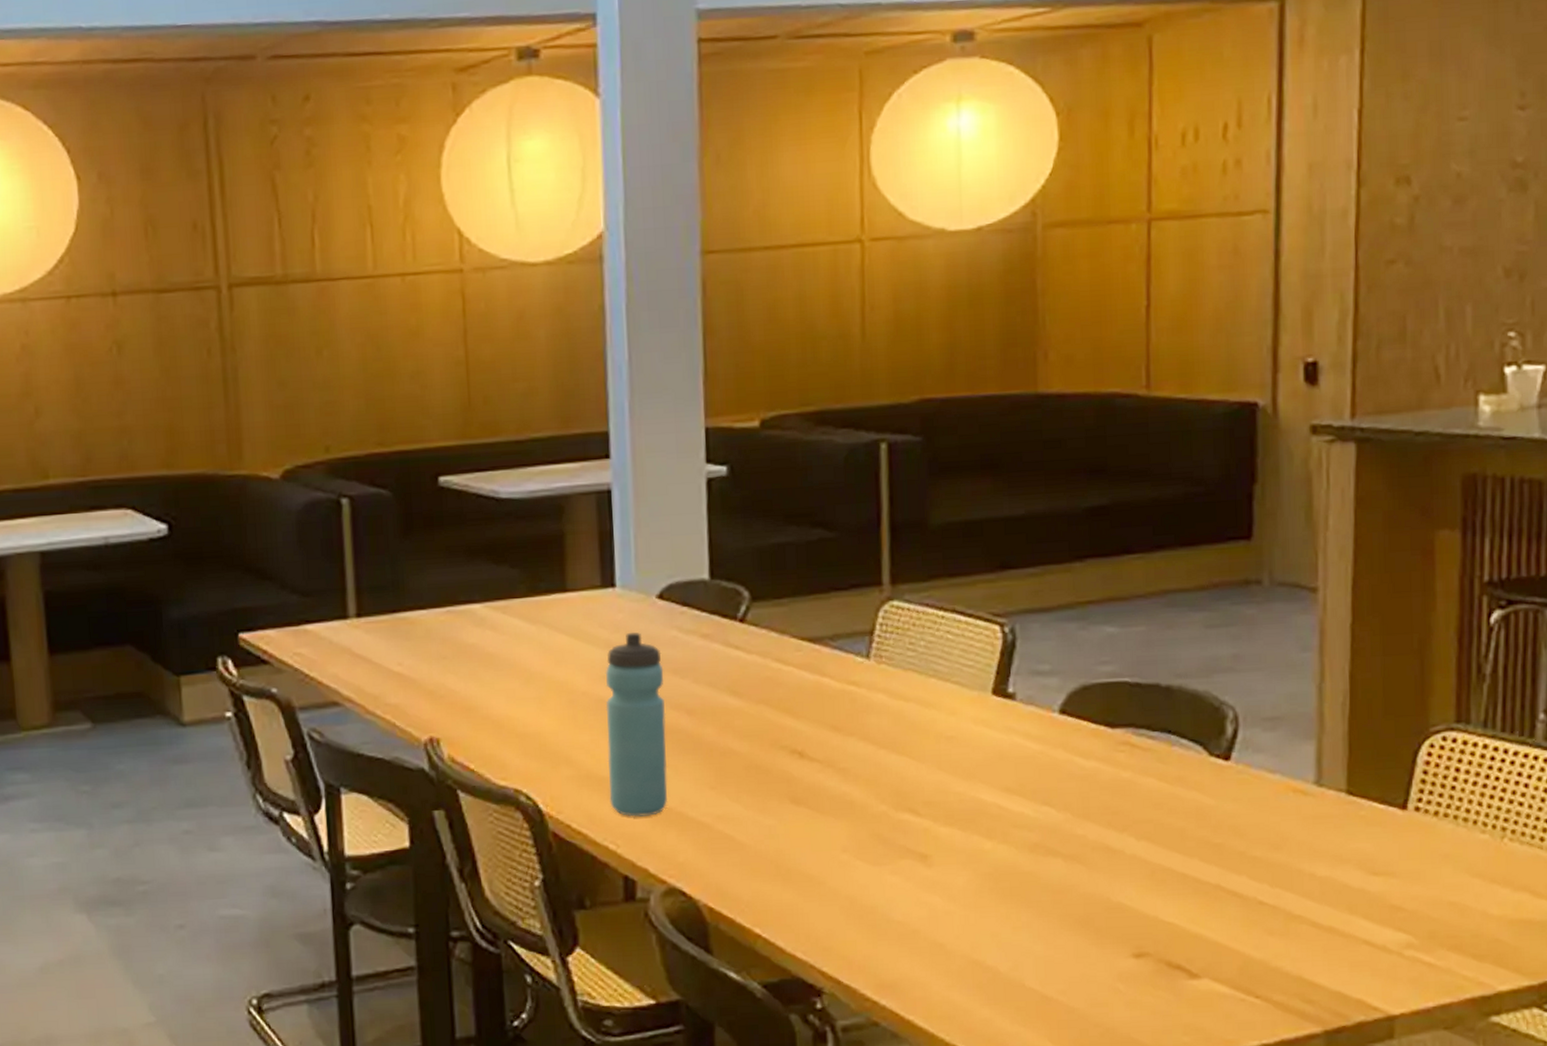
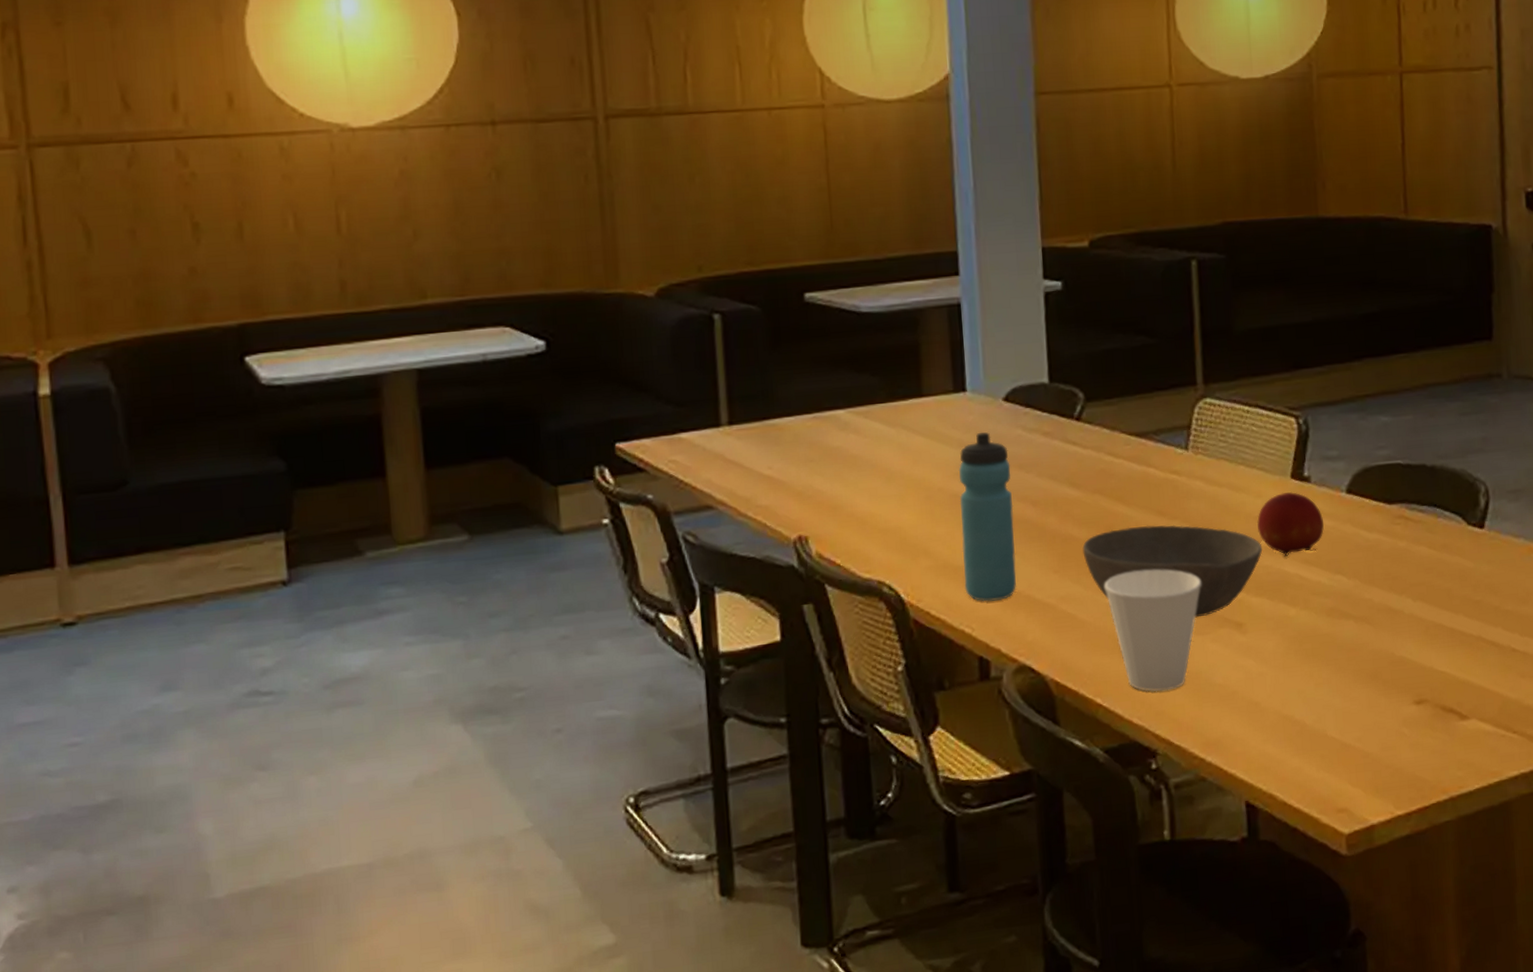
bowl: none [743,741,955,846] -> present [1082,524,1263,618]
cup: none [767,790,881,925] -> present [1104,569,1202,692]
fruit: none [949,709,1030,783] -> present [1257,491,1324,557]

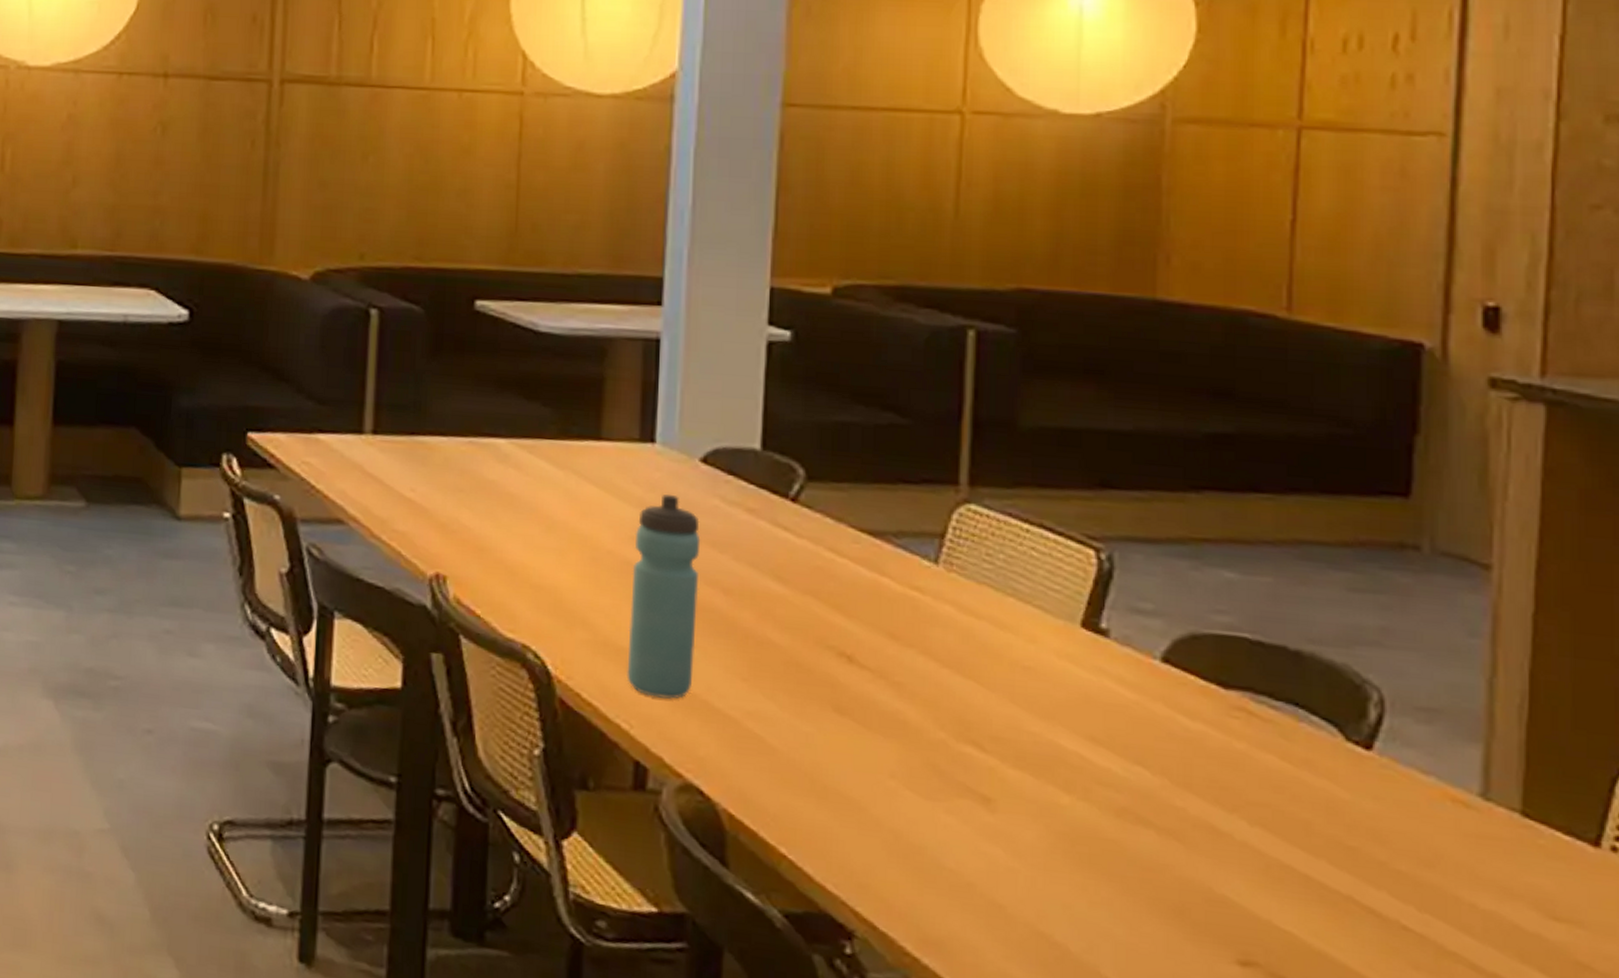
bowl: present [1082,524,1263,618] -> none [782,643,1030,778]
cup: present [1104,569,1202,692] -> none [806,699,940,860]
fruit: present [1257,491,1324,557] -> none [1026,642,1123,729]

